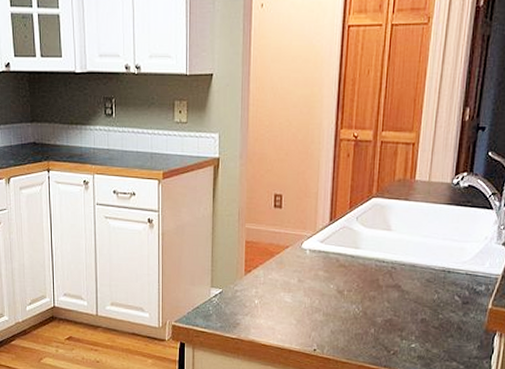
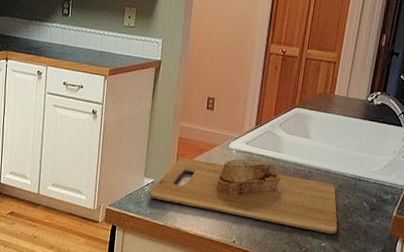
cutting board: none [219,258,428,334] -> present [150,157,338,235]

